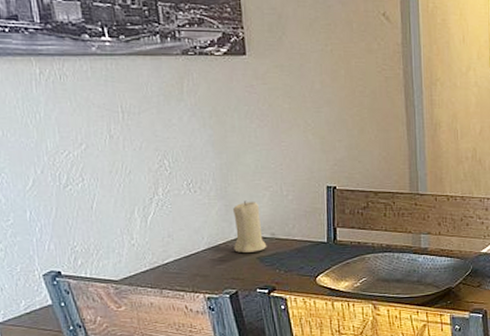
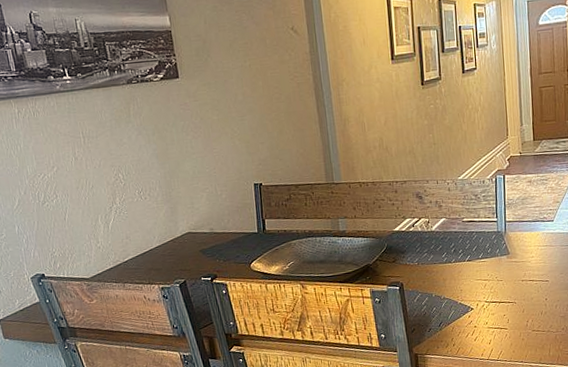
candle: present [233,200,267,254] -> none [177,202,208,248]

